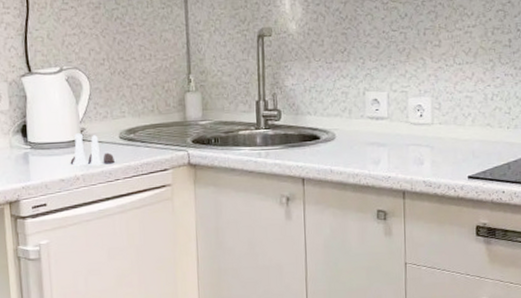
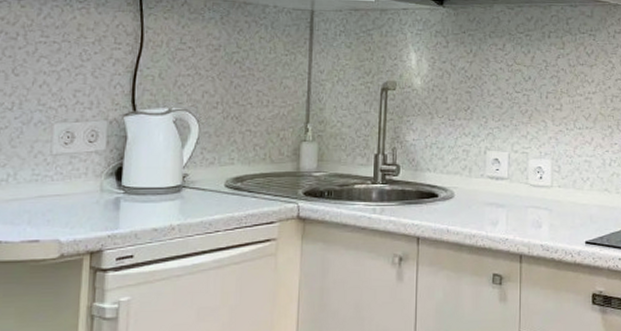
salt and pepper shaker set: present [70,133,115,166] -> none [166,179,217,216]

